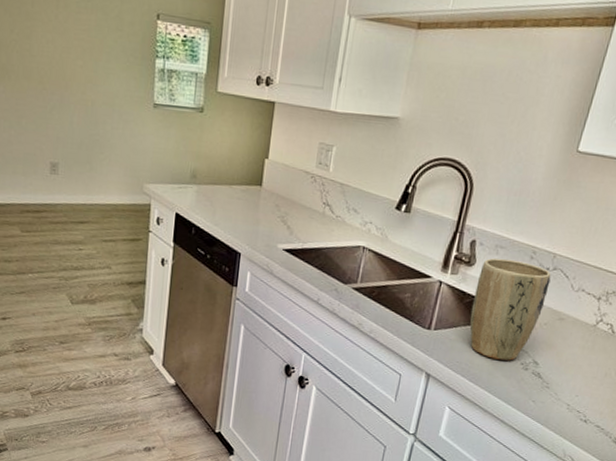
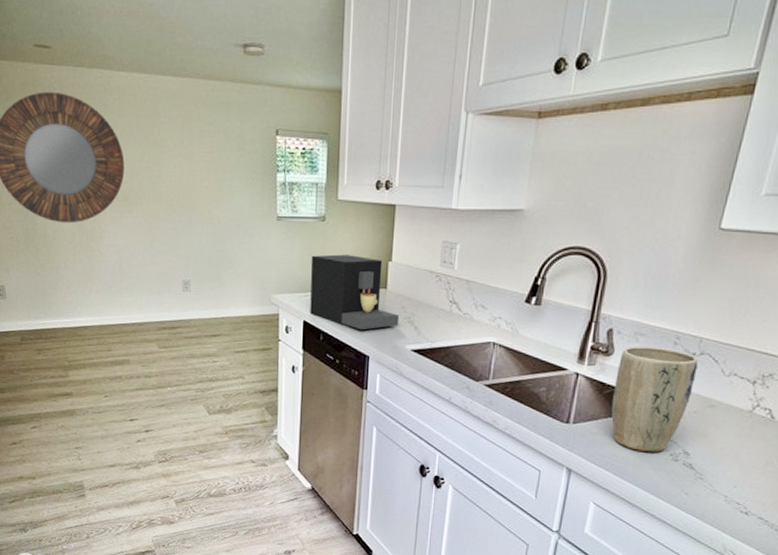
coffee maker: none [183,146,273,227] -> present [310,254,400,330]

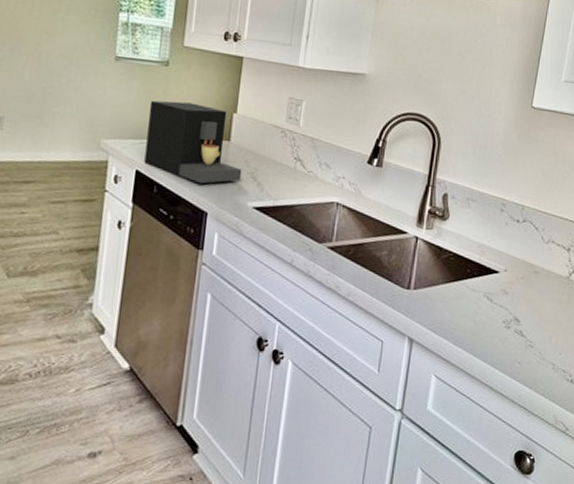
plant pot: present [611,346,699,452] -> none [448,211,522,319]

